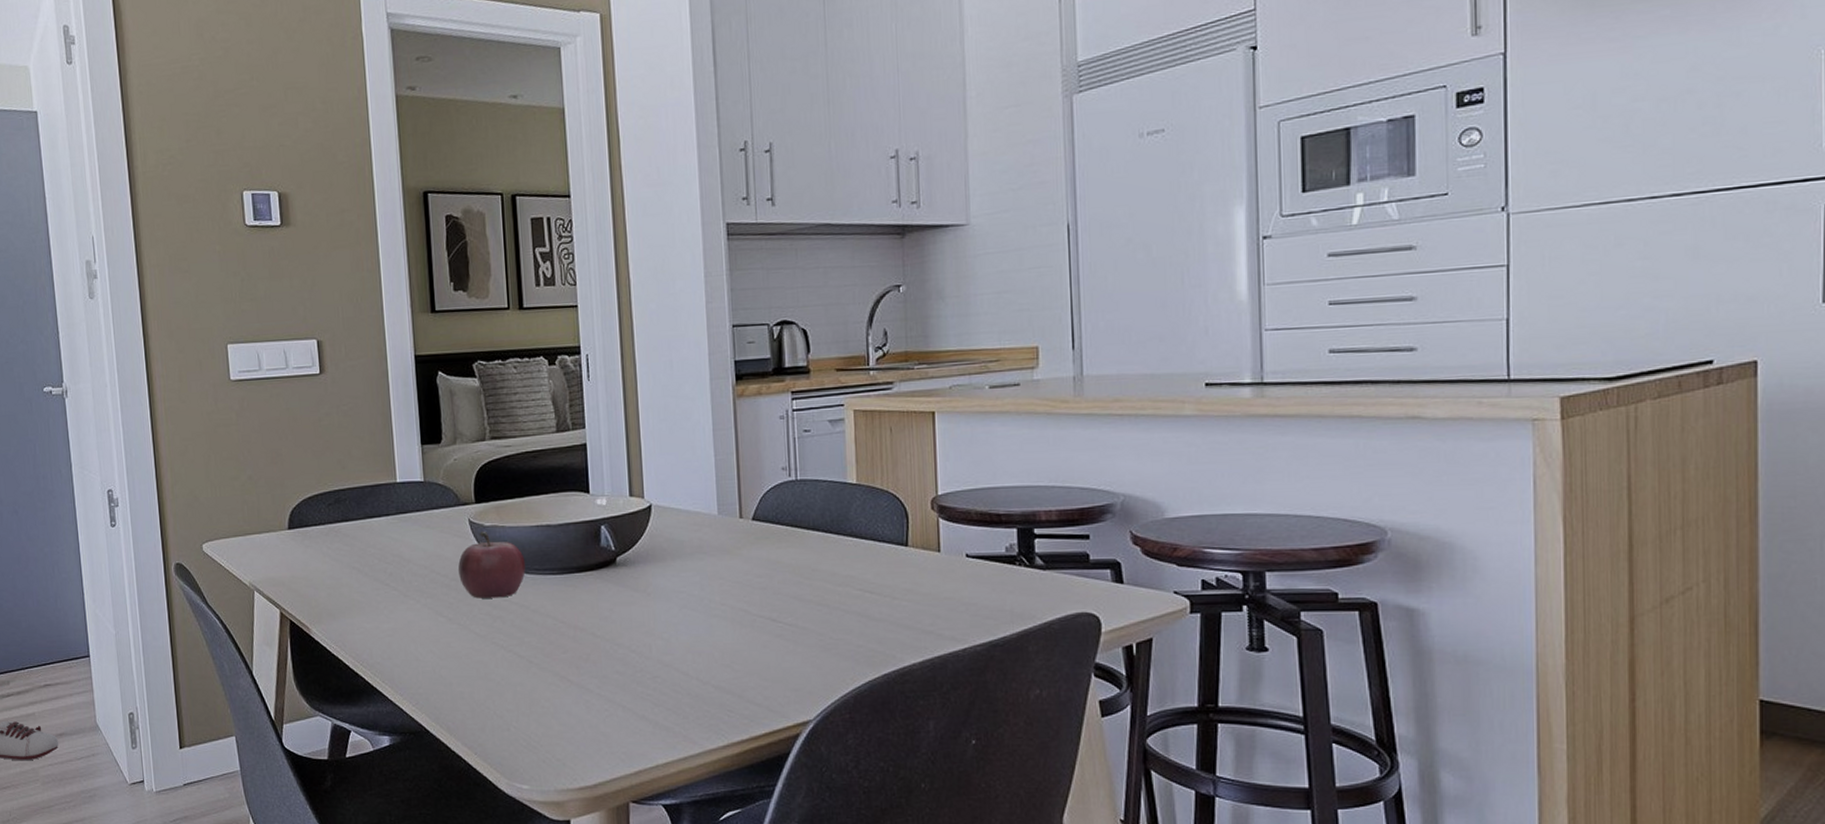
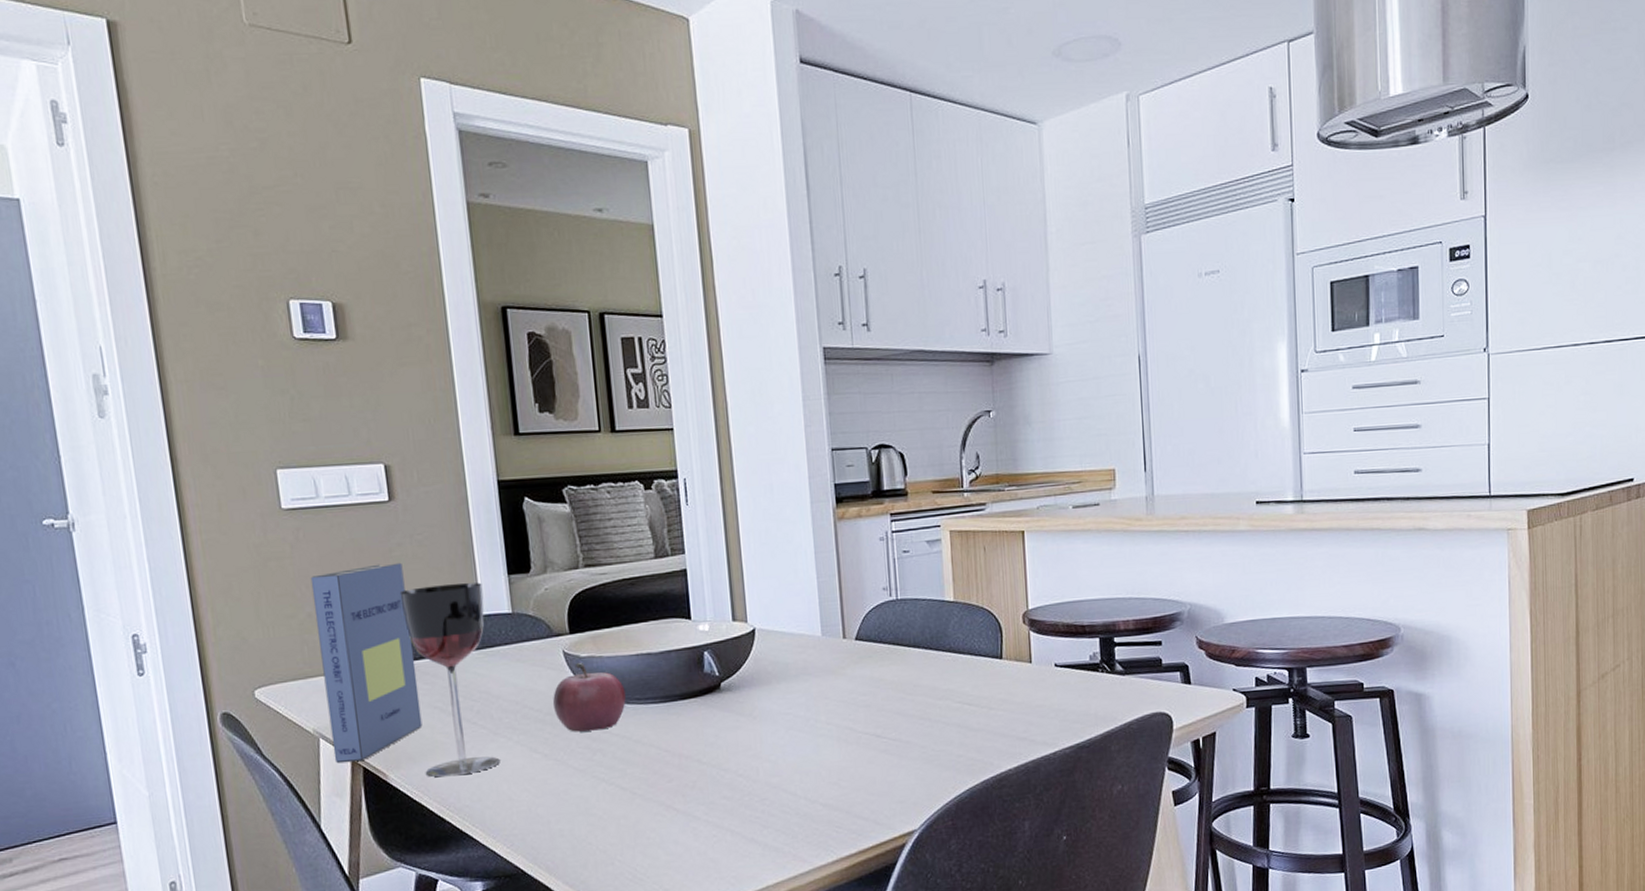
book: none [252,431,342,615] -> present [310,562,423,764]
wineglass: none [326,451,409,634] -> present [399,582,500,777]

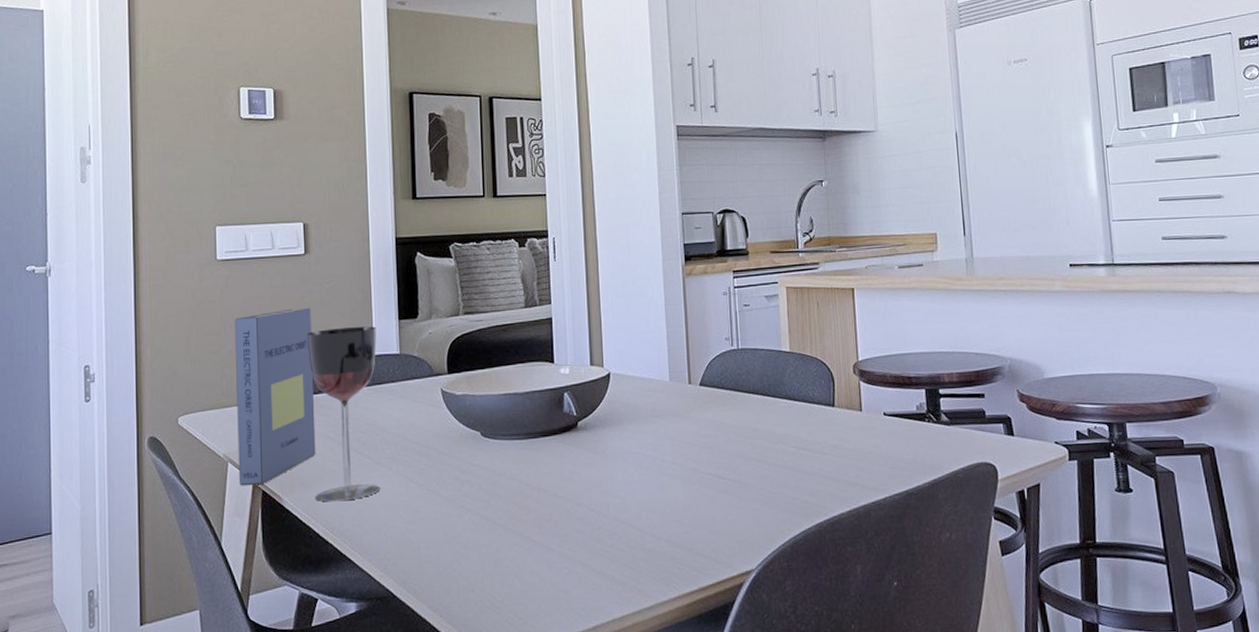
fruit: present [552,663,626,732] -> none [429,400,493,464]

